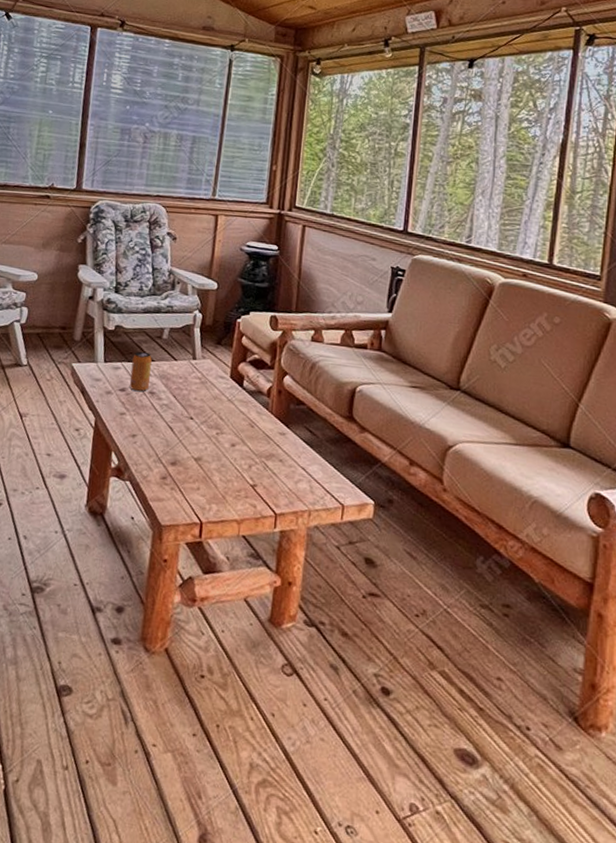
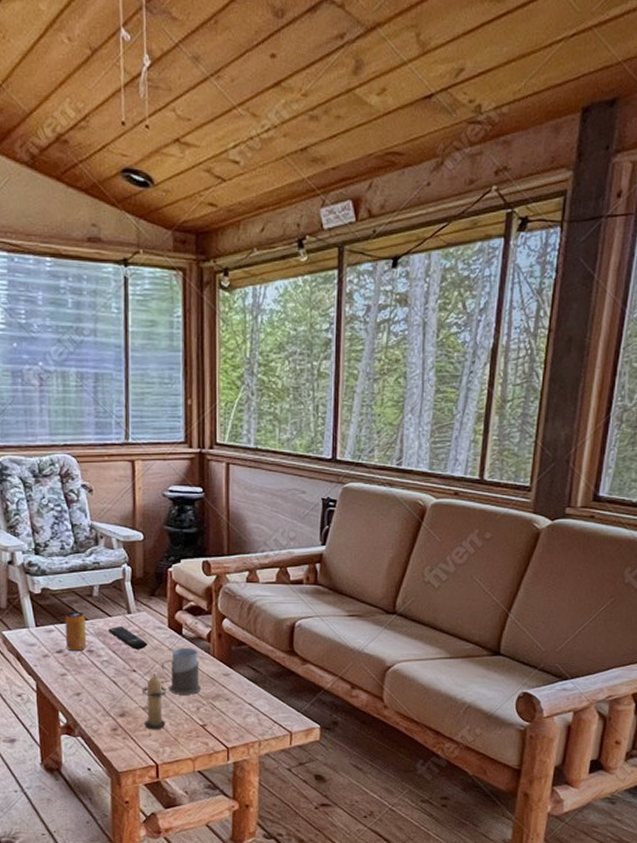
remote control: none [172,371,209,397] -> present [108,627,148,650]
candle: none [193,423,221,484] -> present [143,673,167,730]
mug: none [218,400,257,451] -> present [161,648,201,695]

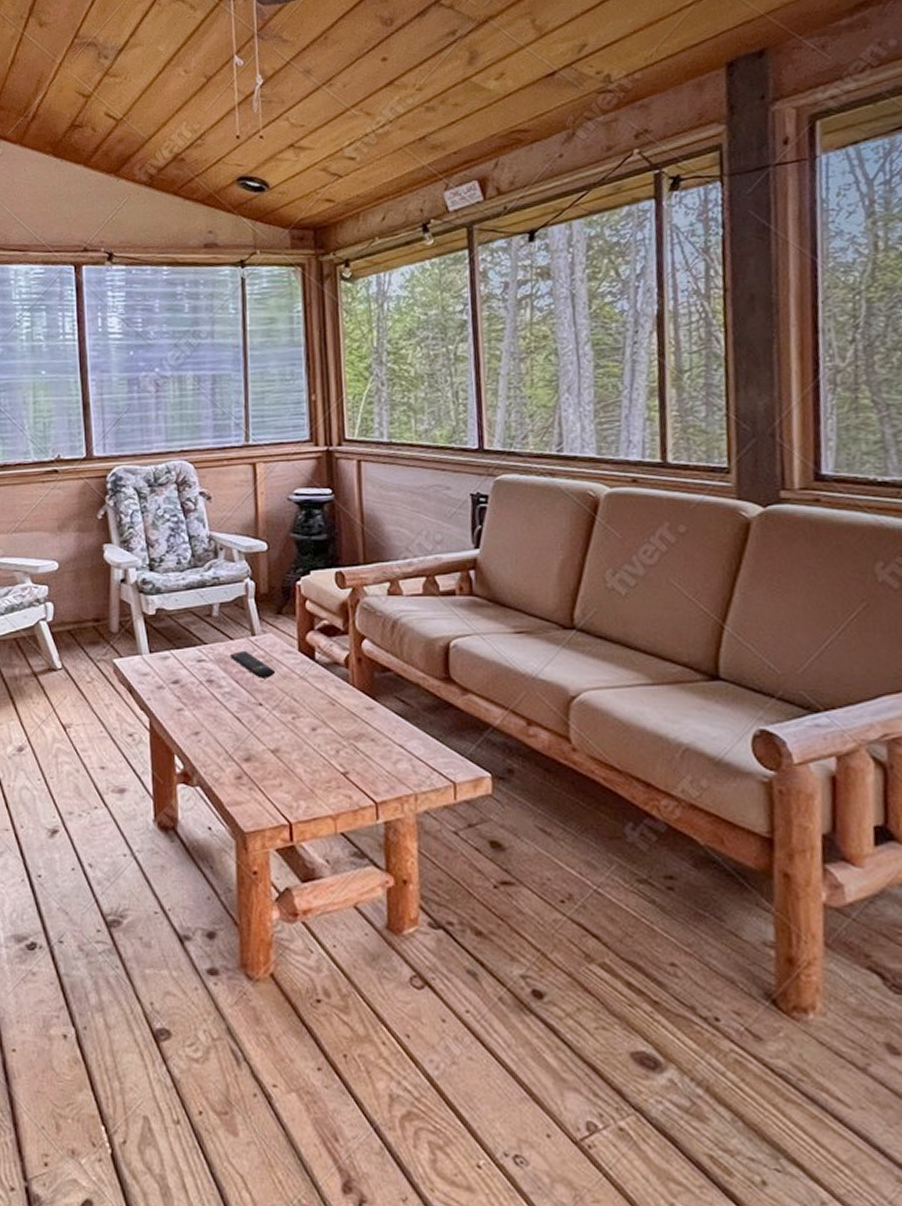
beverage can: present [65,611,86,652] -> none [181,634,205,682]
candle: present [143,673,167,730] -> none [271,707,299,779]
mug: present [161,648,201,695] -> none [292,676,340,734]

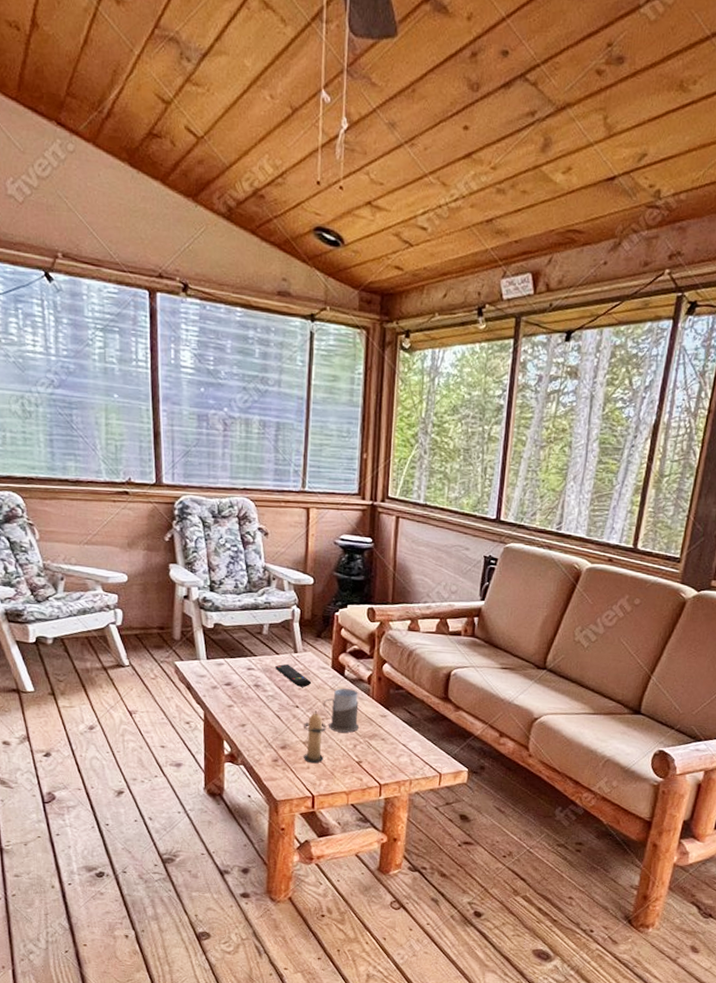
candle: none [271,707,299,779] -> present [302,710,327,764]
mug: none [292,676,340,734] -> present [323,688,359,733]

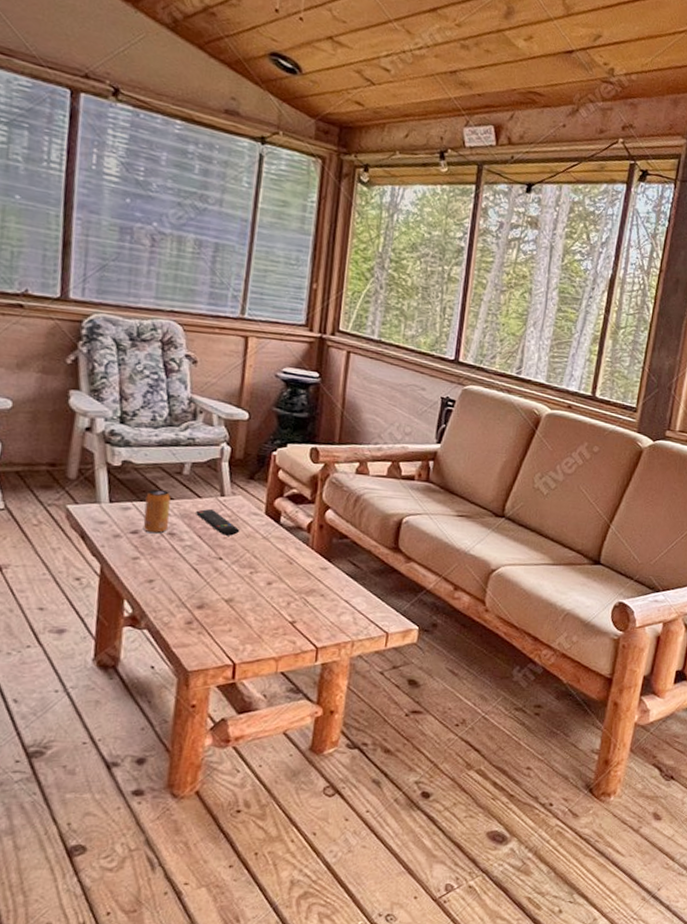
beverage can: none [234,647,254,685] -> present [142,489,171,534]
candle: present [302,710,327,764] -> none [224,563,255,625]
mug: present [323,688,359,733] -> none [252,537,296,588]

